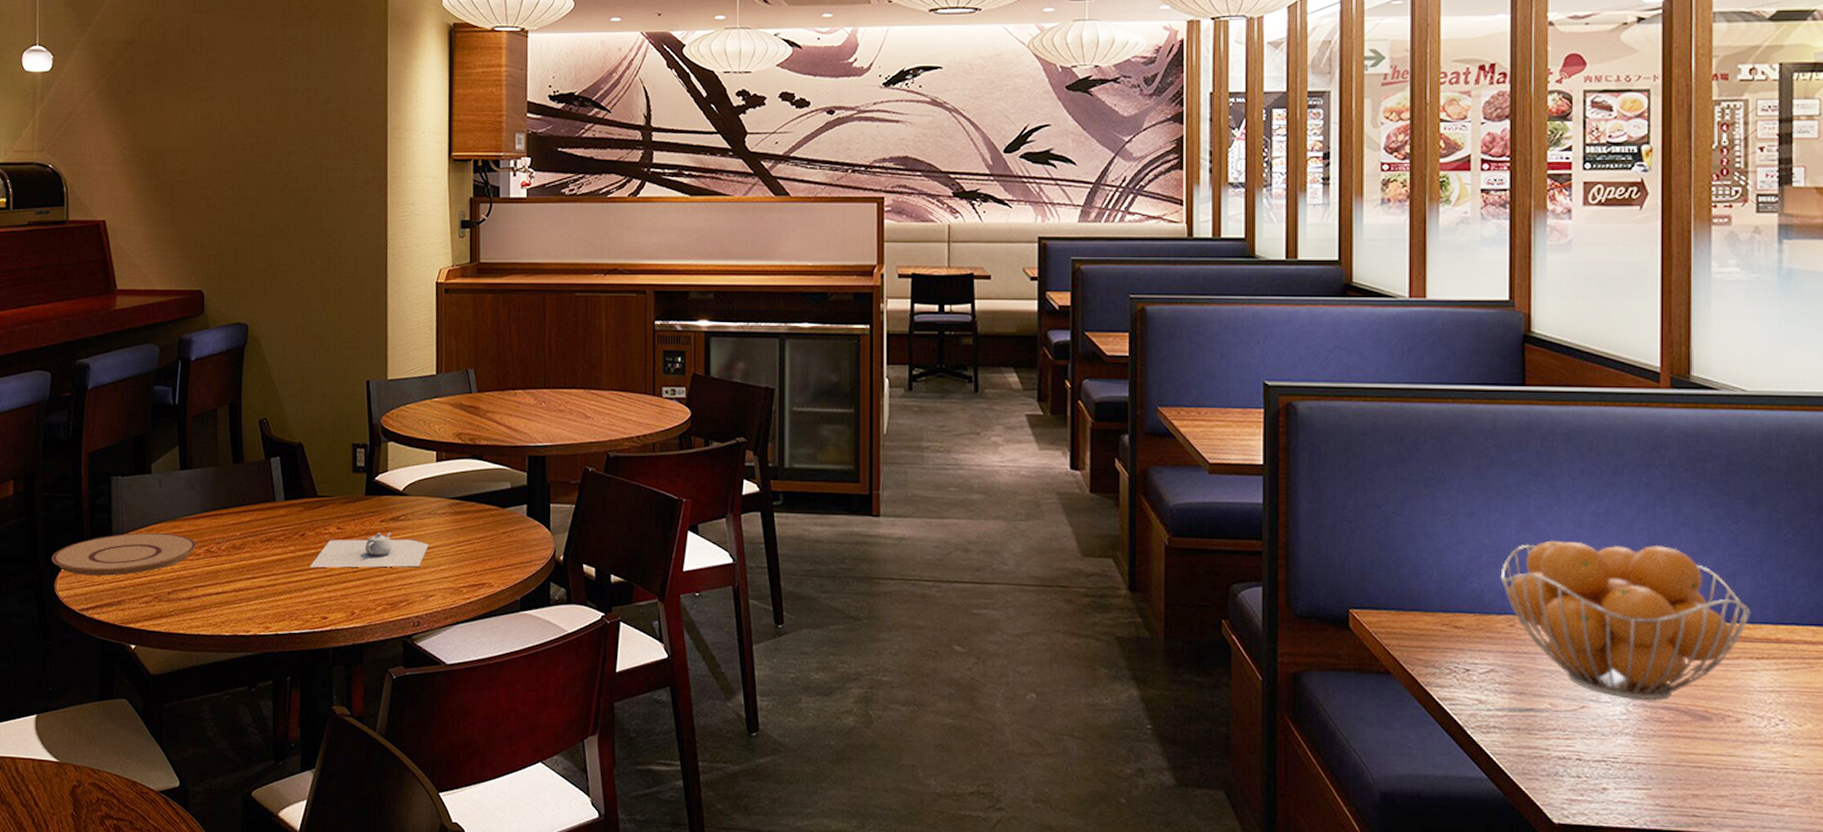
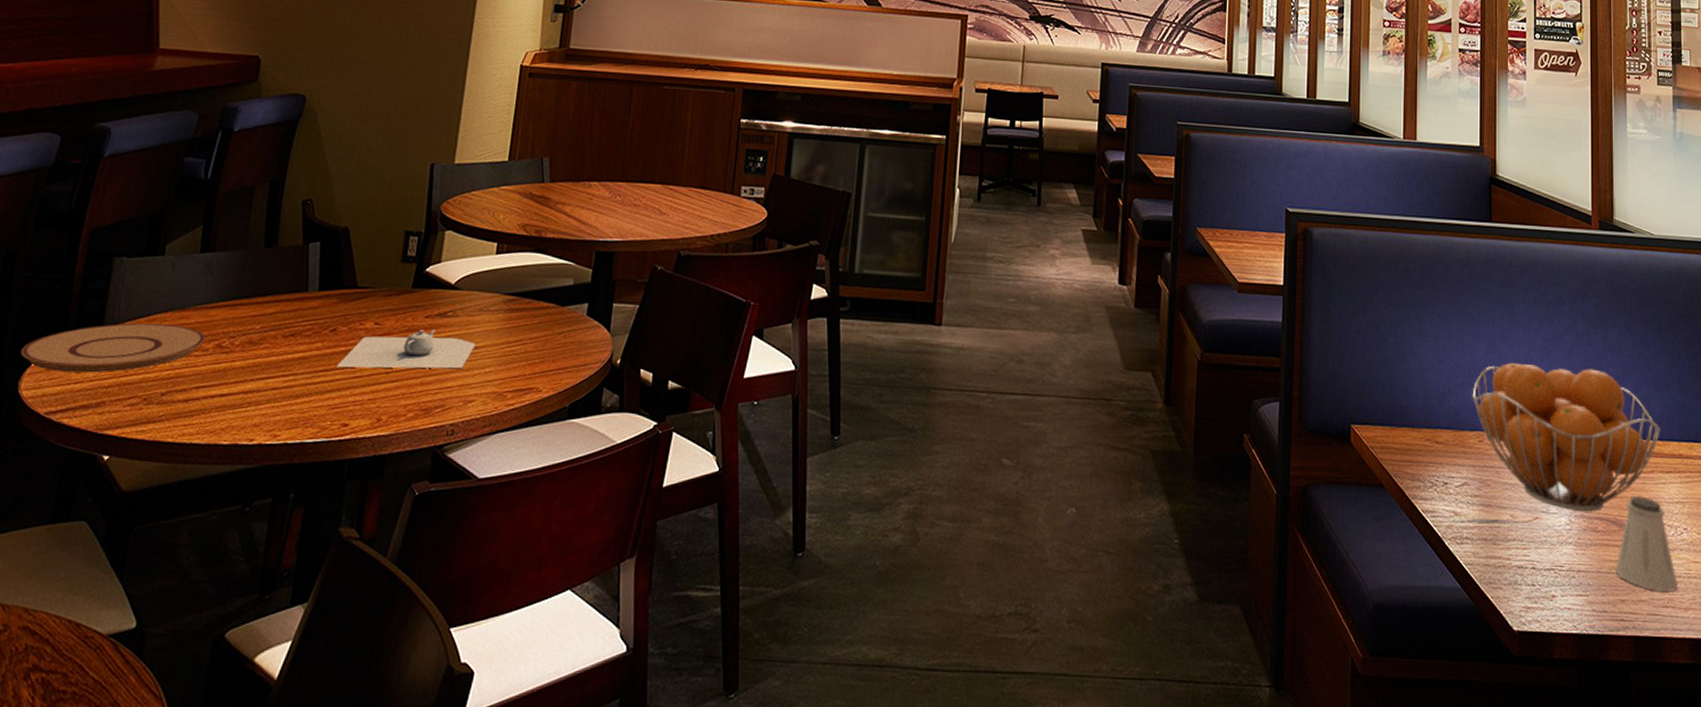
saltshaker: none [1687,685,1770,787] -> present [1616,496,1678,591]

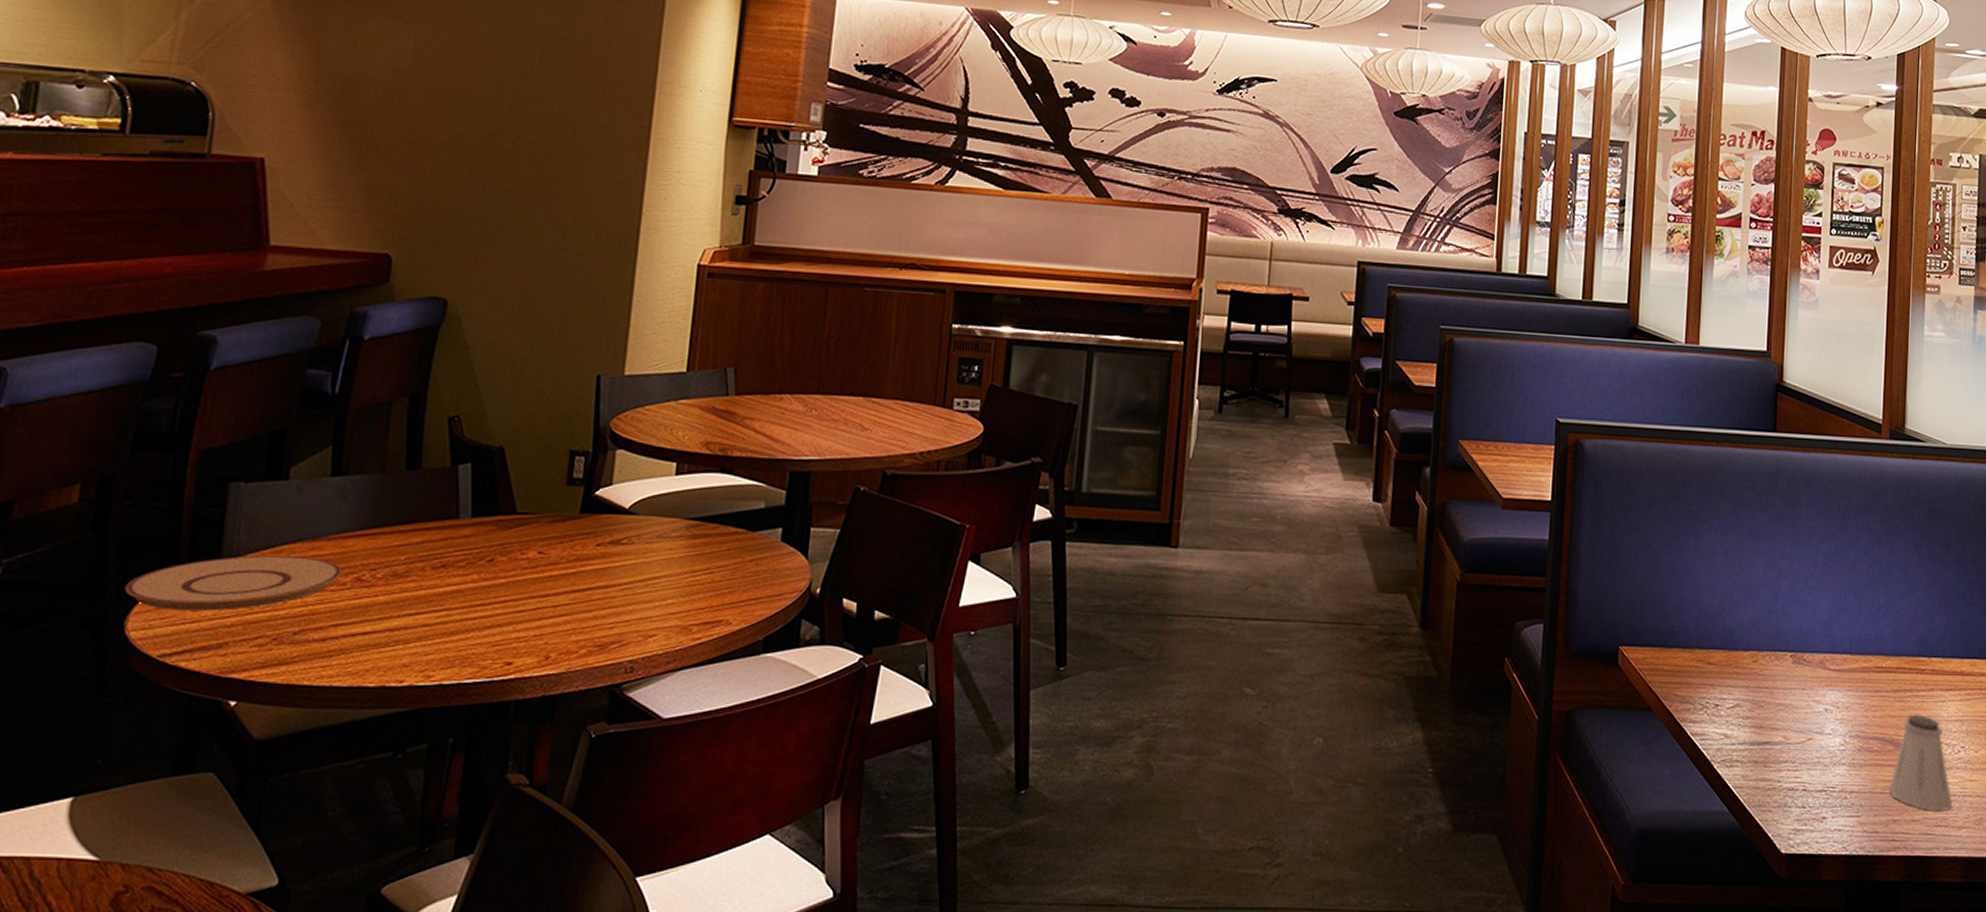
teapot: present [336,329,476,369] -> none [496,558,656,602]
fruit basket: present [1472,362,1661,512] -> none [1748,579,1943,732]

